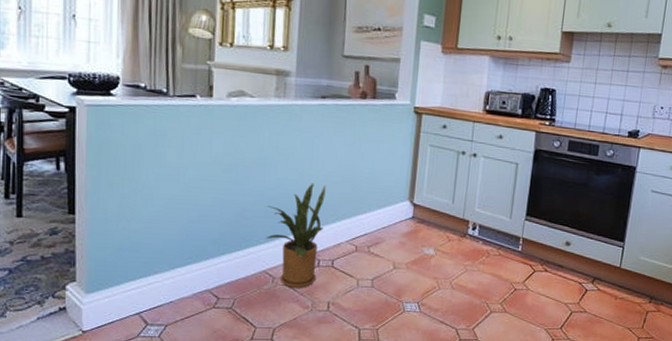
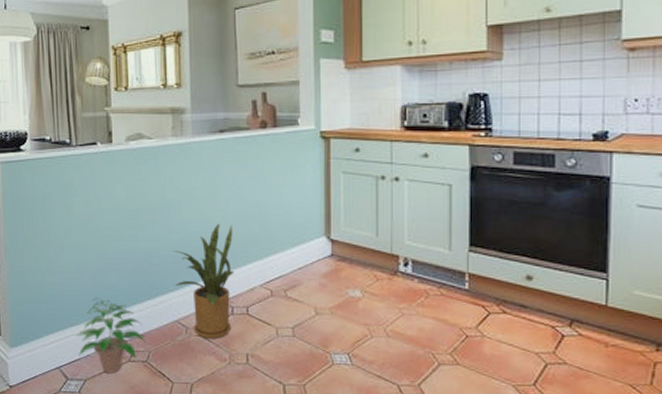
potted plant: none [159,247,232,319] -> present [75,298,146,374]

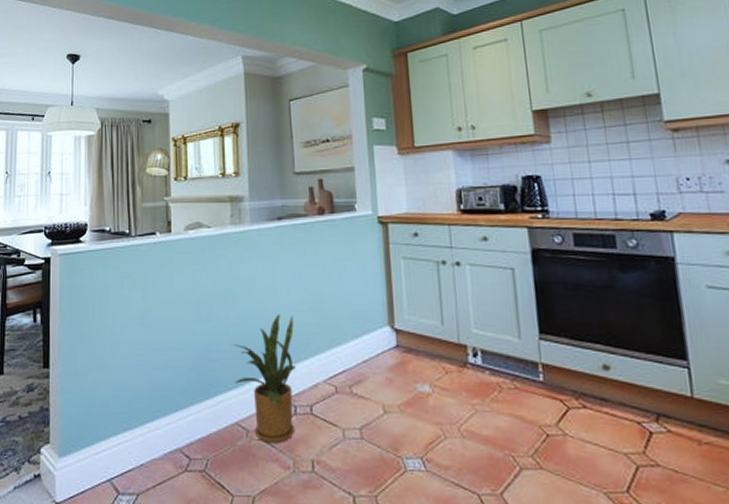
potted plant: present [75,298,146,374] -> none [128,398,204,486]

